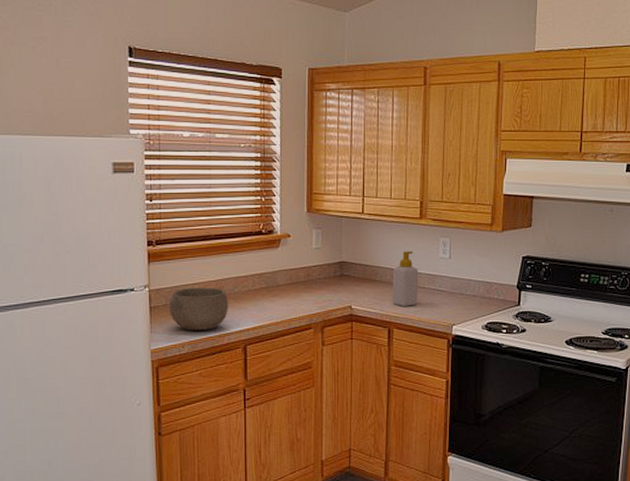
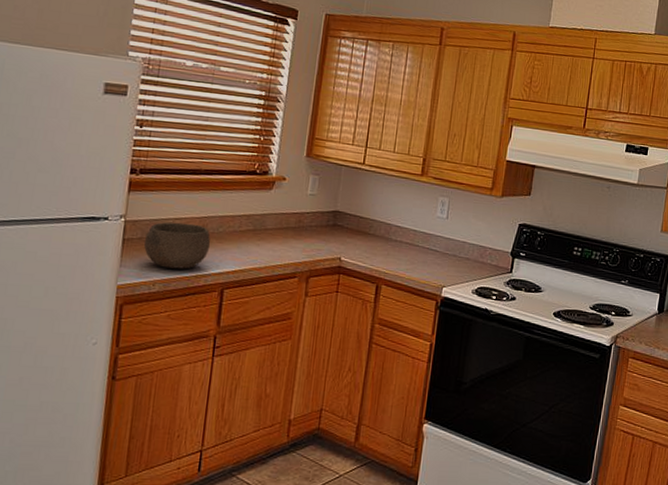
soap bottle: present [392,251,419,306] -> none [383,207,414,264]

